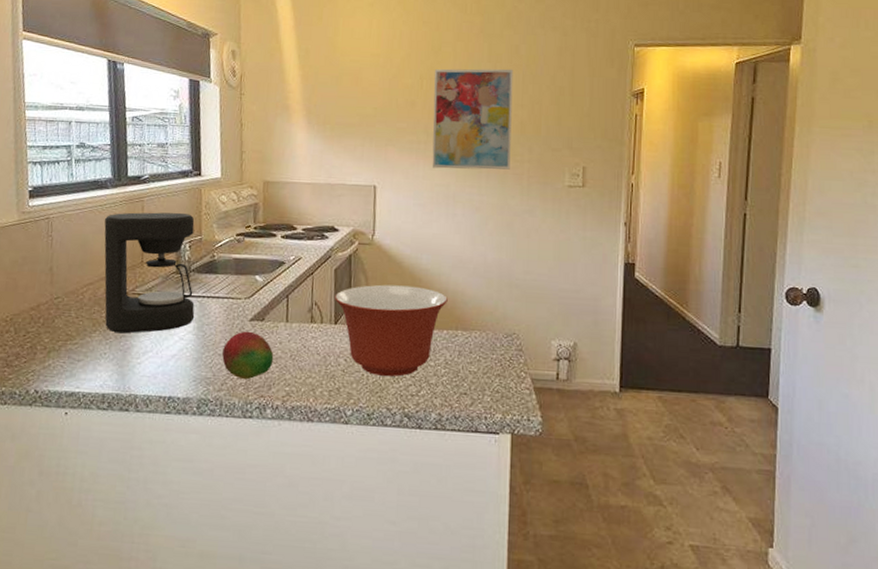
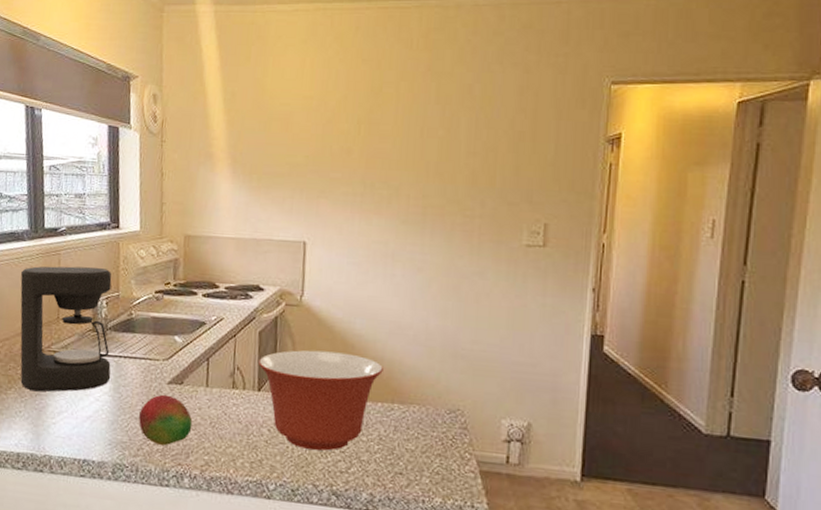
wall art: present [432,69,513,170] -> none [368,111,465,226]

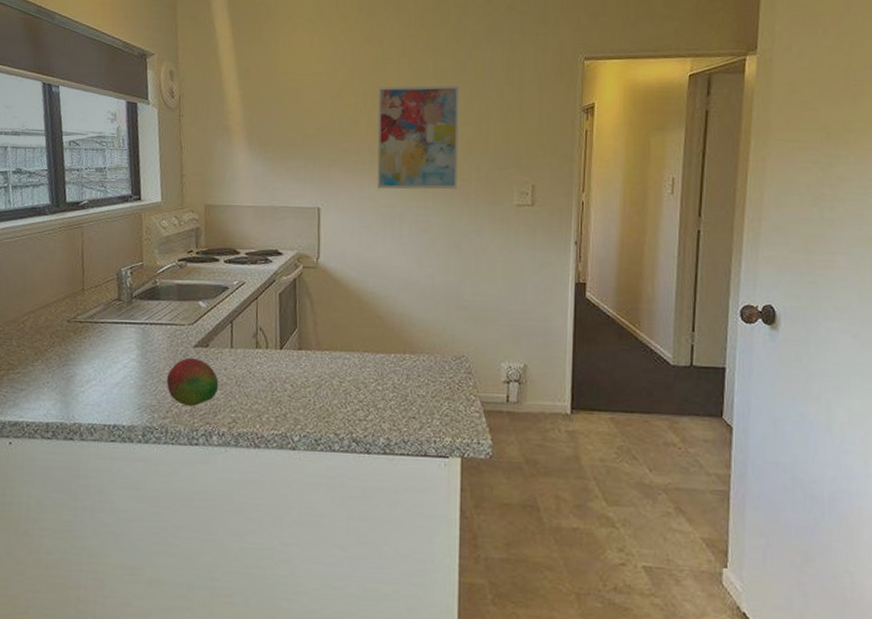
coffee maker: present [20,266,112,392] -> none [43,238,138,362]
mixing bowl: present [258,350,383,451] -> none [280,308,395,401]
wall art: none [368,111,465,226] -> present [377,85,460,190]

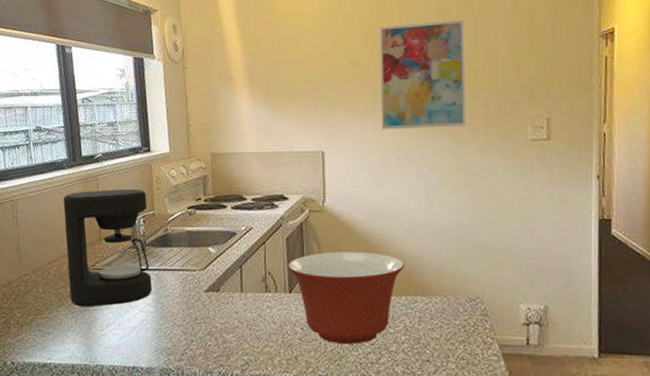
coffee maker: none [43,238,138,362] -> present [63,189,153,307]
fruit: present [167,357,219,407] -> none [181,302,231,350]
mixing bowl: none [280,308,395,401] -> present [288,251,405,344]

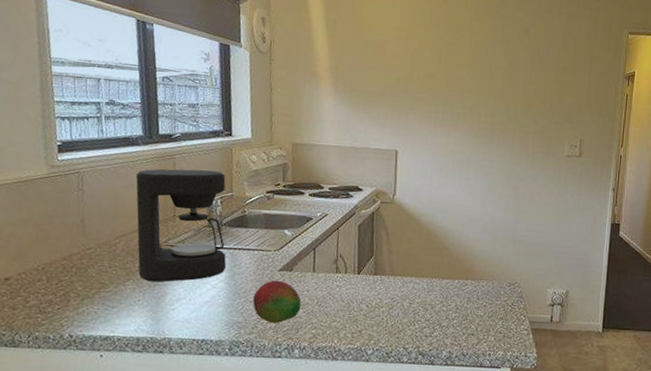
fruit: none [181,302,231,350] -> present [253,280,301,324]
mixing bowl: present [288,251,405,344] -> none [358,239,459,320]
wall art: present [379,19,466,130] -> none [448,45,524,139]

